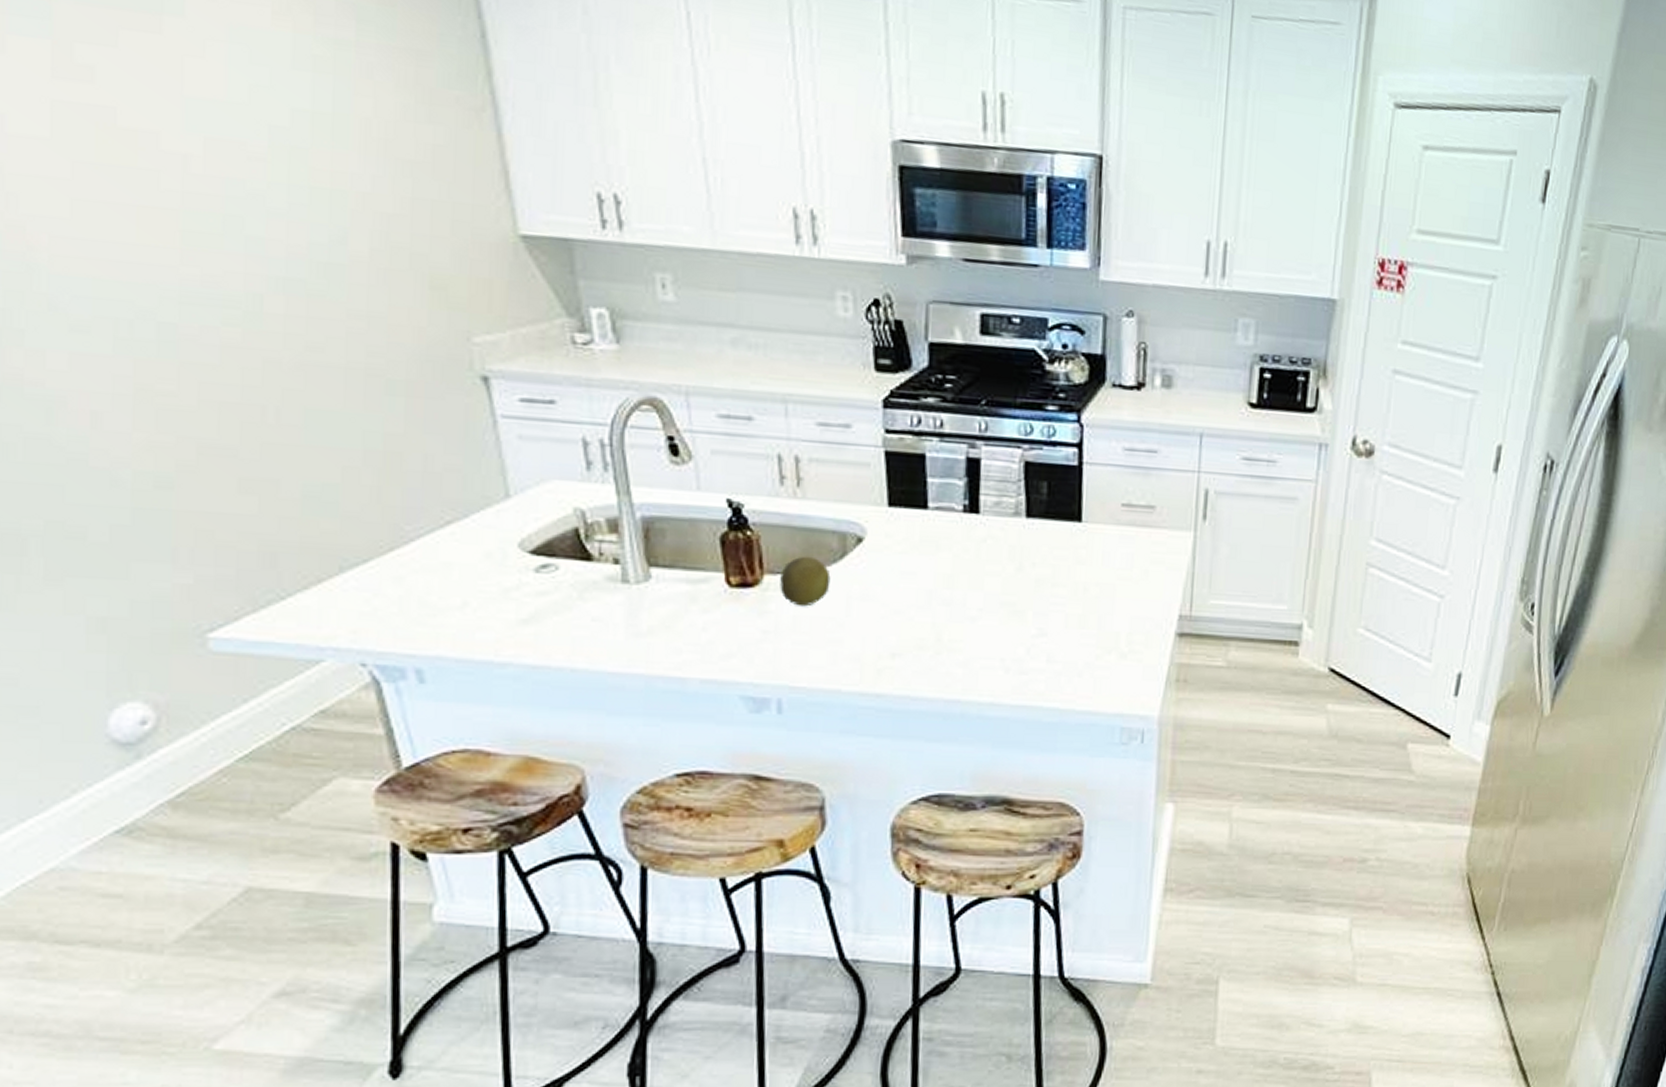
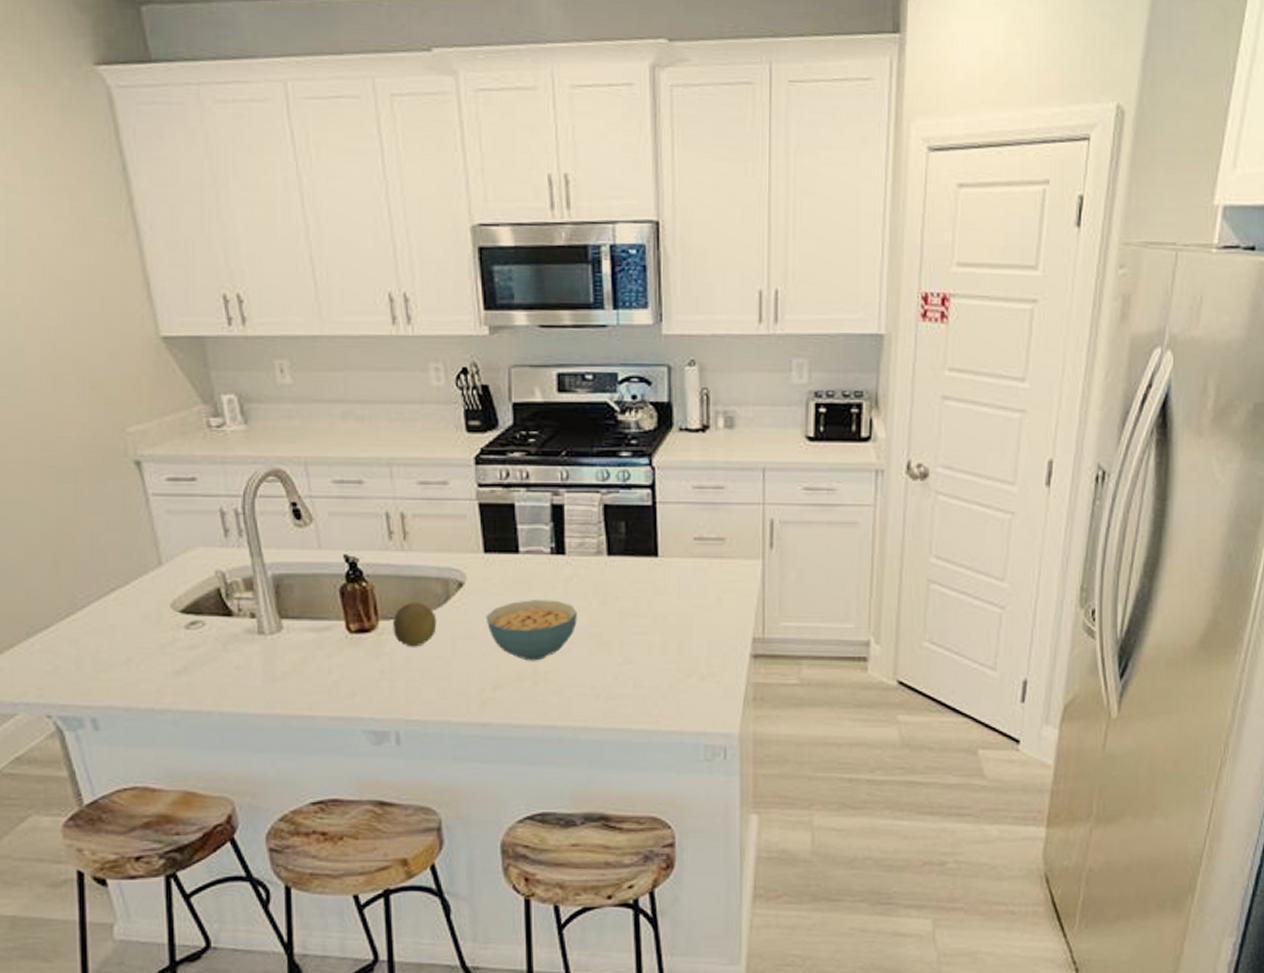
cereal bowl: none [886,561,989,628] -> present [486,600,577,661]

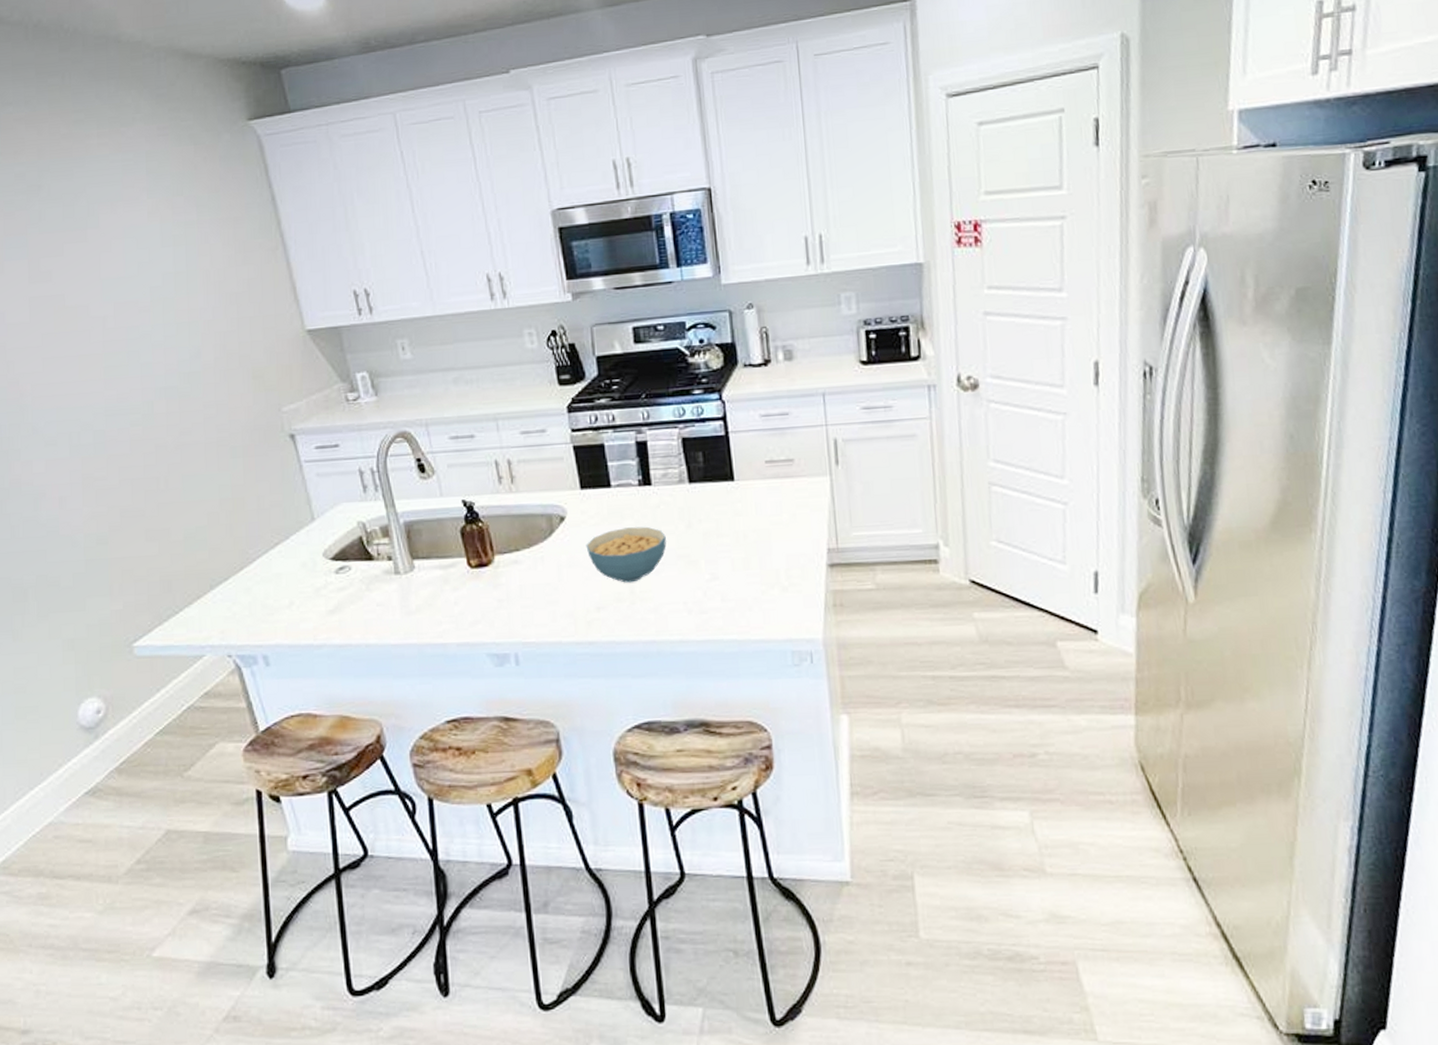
fruit: present [393,602,437,647] -> none [506,536,544,577]

